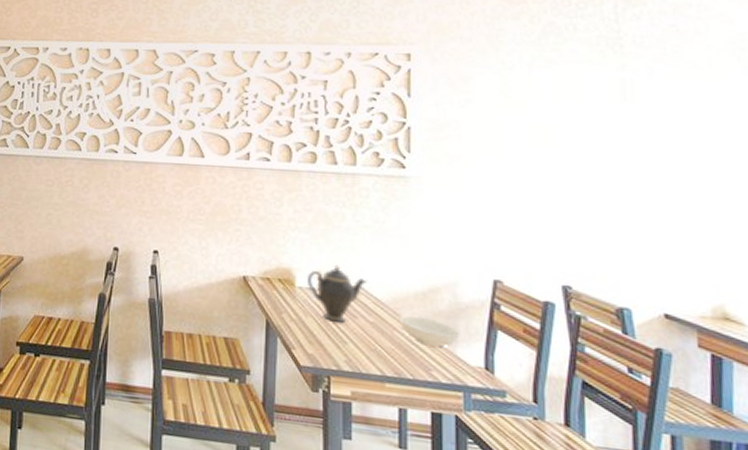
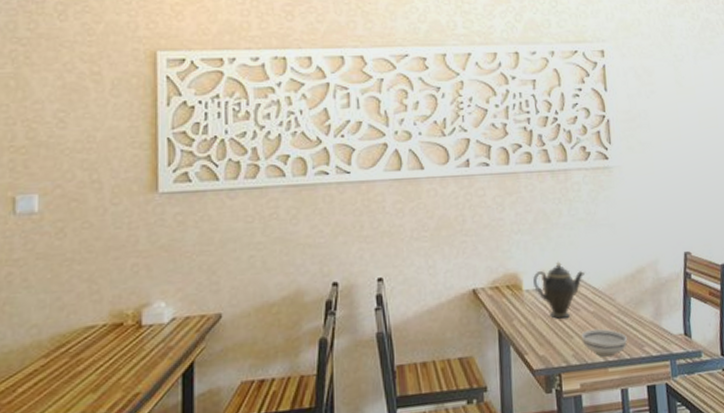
bowl: none [357,339,411,372] -> present [581,328,627,357]
bowl: present [400,316,461,348] -> none [615,298,664,325]

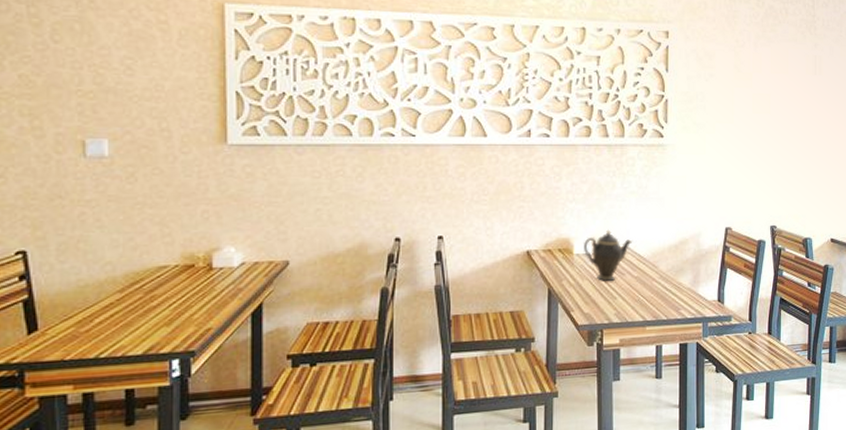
bowl: present [581,328,627,357] -> none [624,291,665,317]

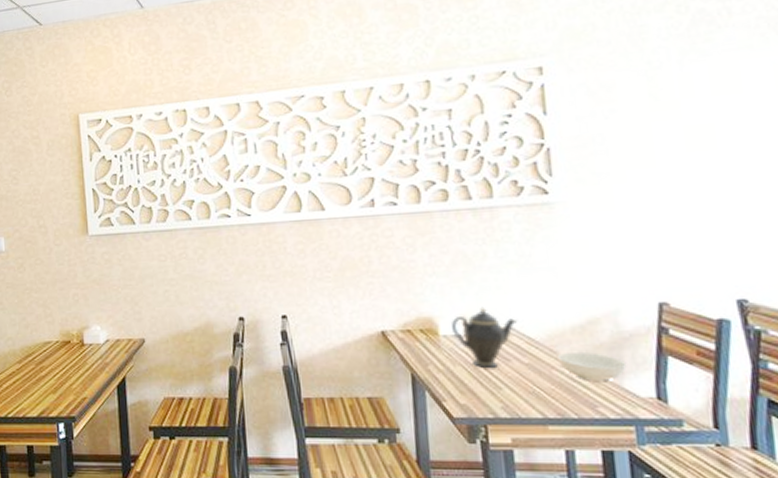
bowl: none [658,266,702,290] -> present [558,351,627,383]

